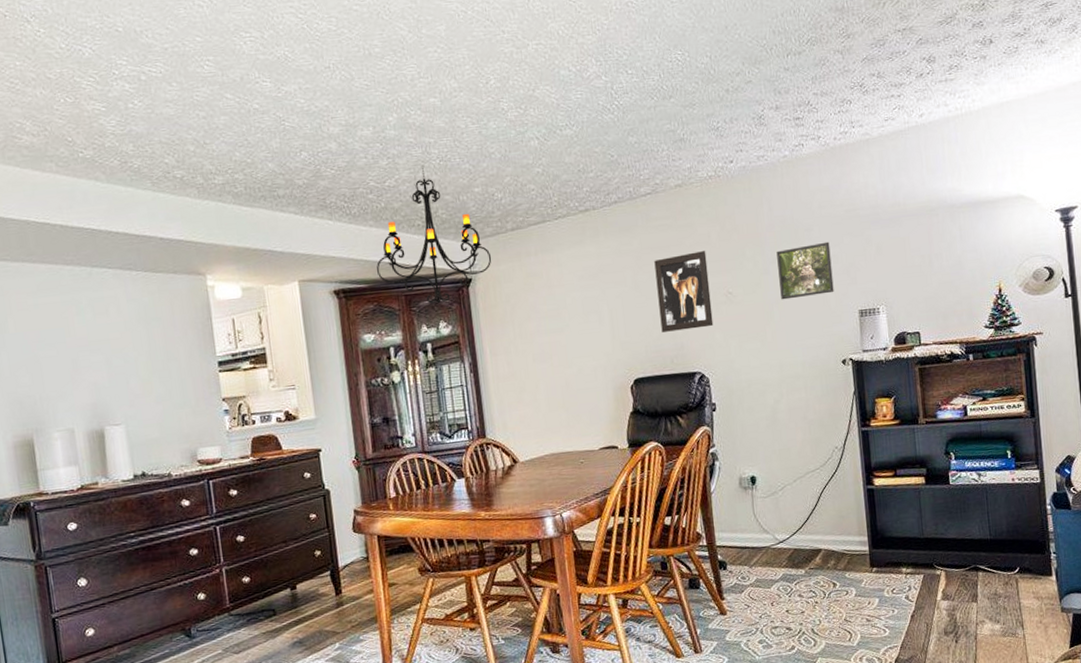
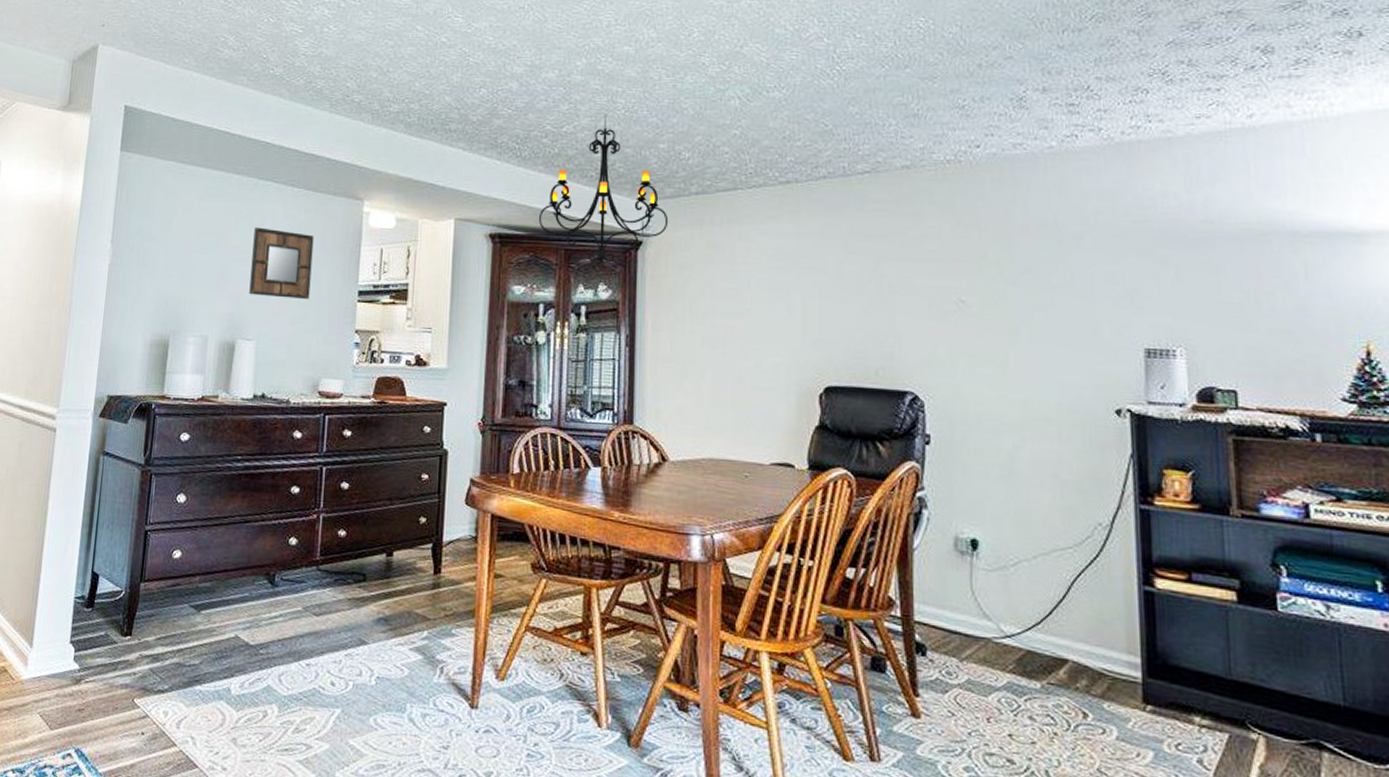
home mirror: none [98,315,171,382] -> present [249,227,314,300]
wall art: present [654,251,714,332] -> none [866,246,937,339]
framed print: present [776,241,834,300] -> none [1030,256,1110,321]

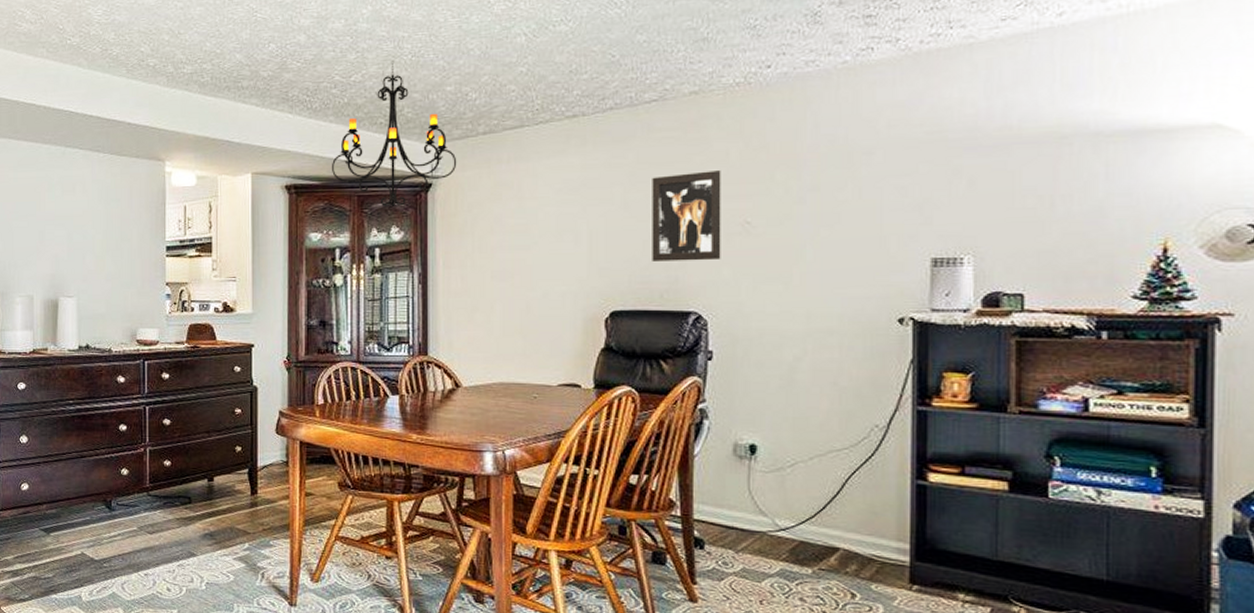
home mirror: present [249,227,314,300] -> none [66,193,122,258]
wall art: none [866,246,937,339] -> present [652,171,721,261]

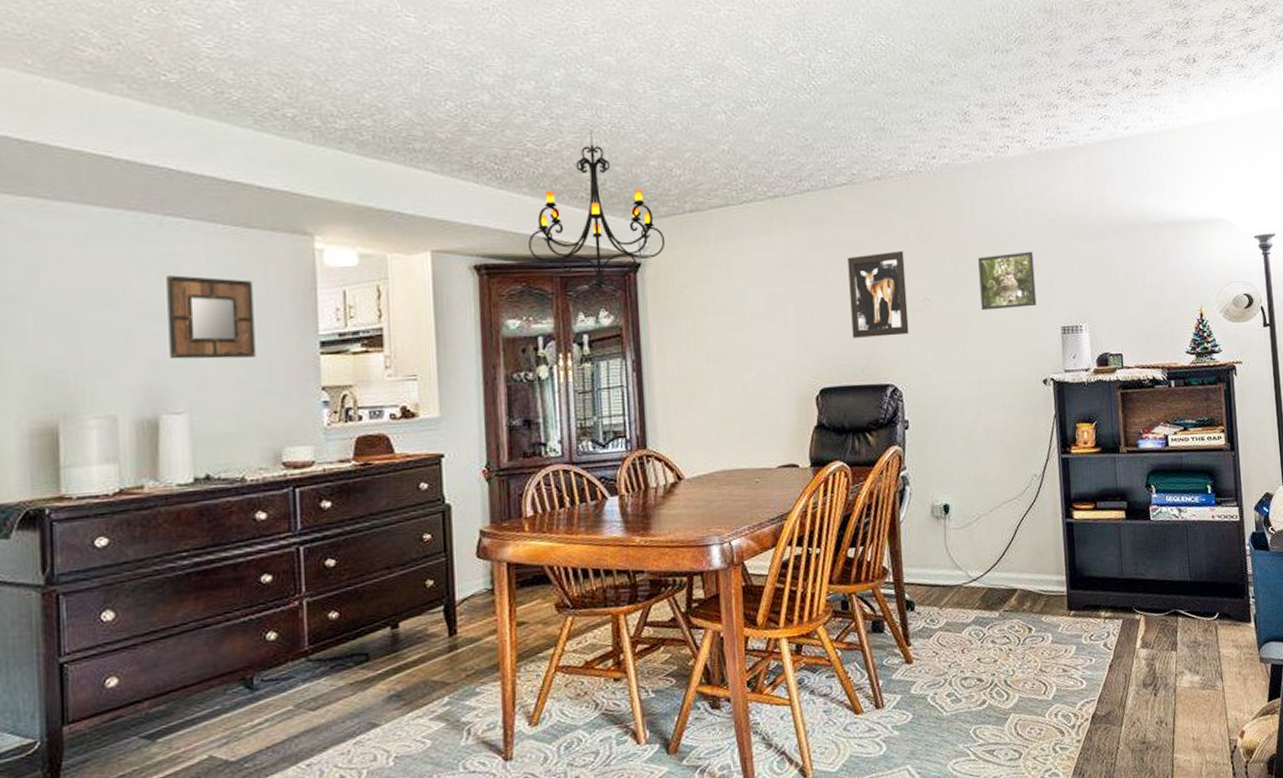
home mirror: none [66,193,122,258] -> present [166,275,256,359]
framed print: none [818,169,898,237] -> present [978,251,1037,311]

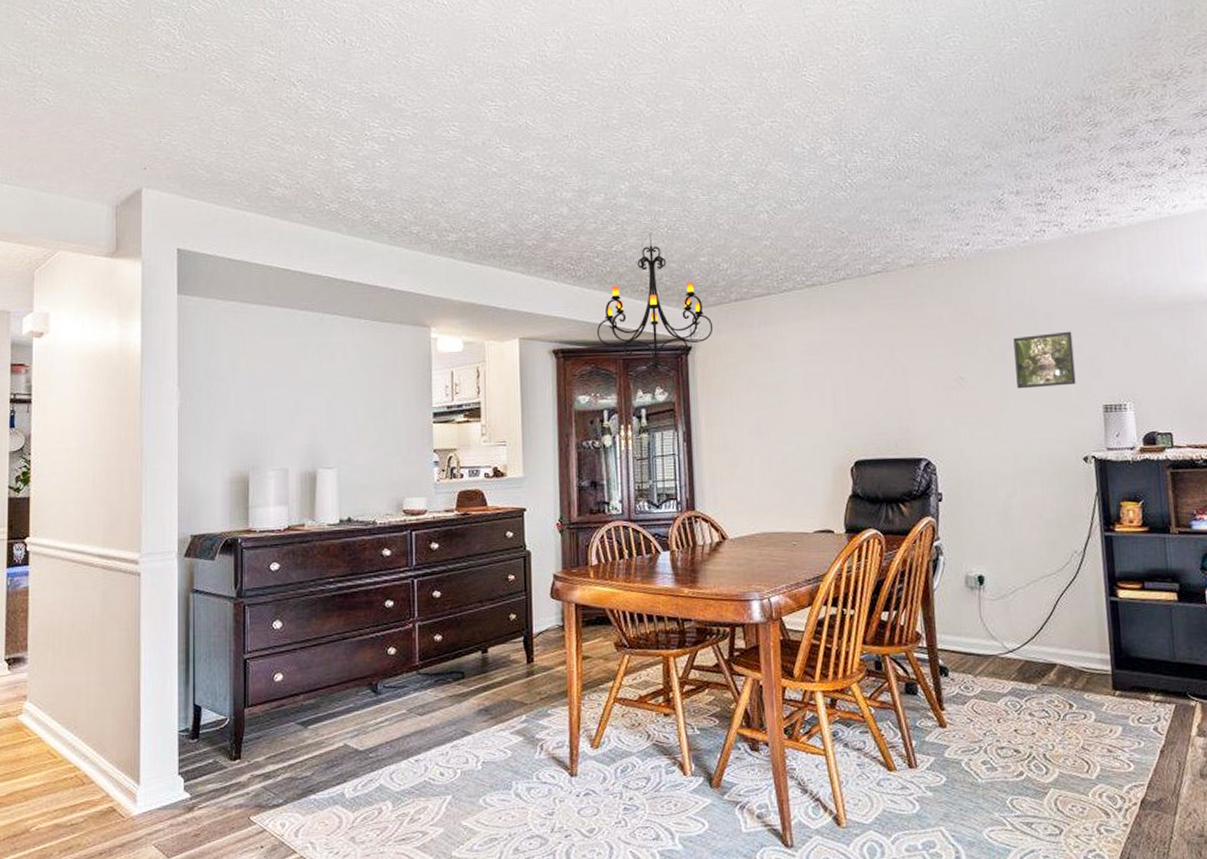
home mirror: present [166,275,256,359] -> none [325,360,386,426]
wall art: present [847,251,909,338] -> none [882,333,943,414]

